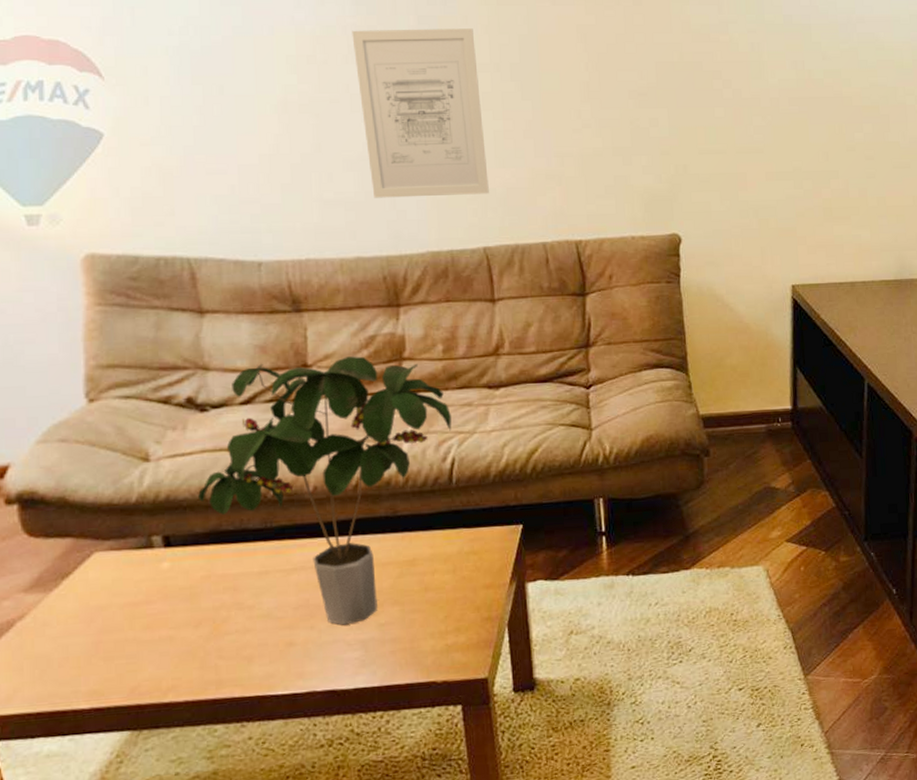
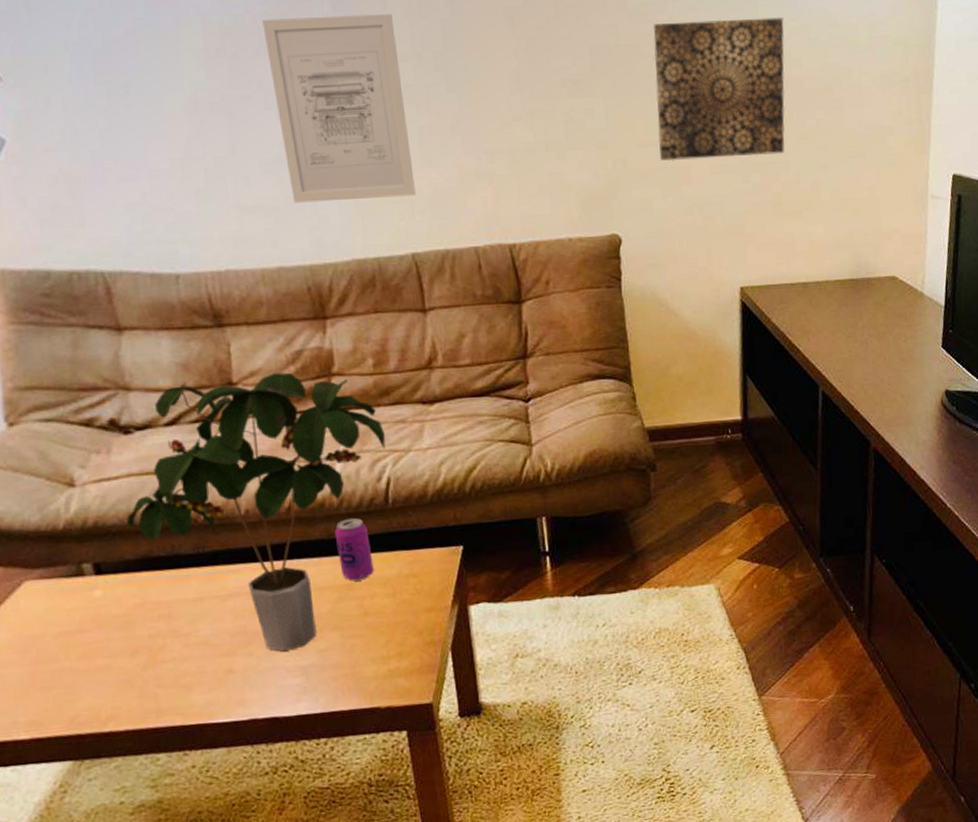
beverage can: none [399,496,436,558] -> present [334,517,374,581]
wall art: none [715,41,836,168] -> present [653,17,785,161]

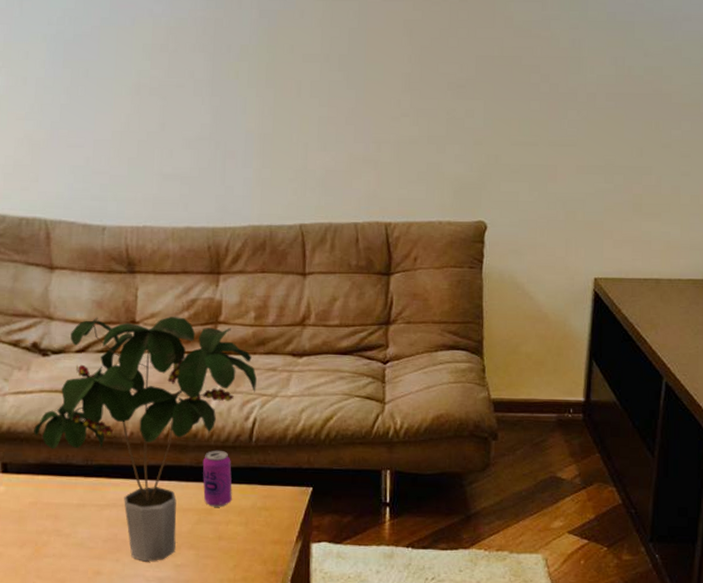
wall art: present [262,14,416,203] -> none [201,21,310,175]
wall art: present [653,17,785,161] -> none [530,37,658,160]

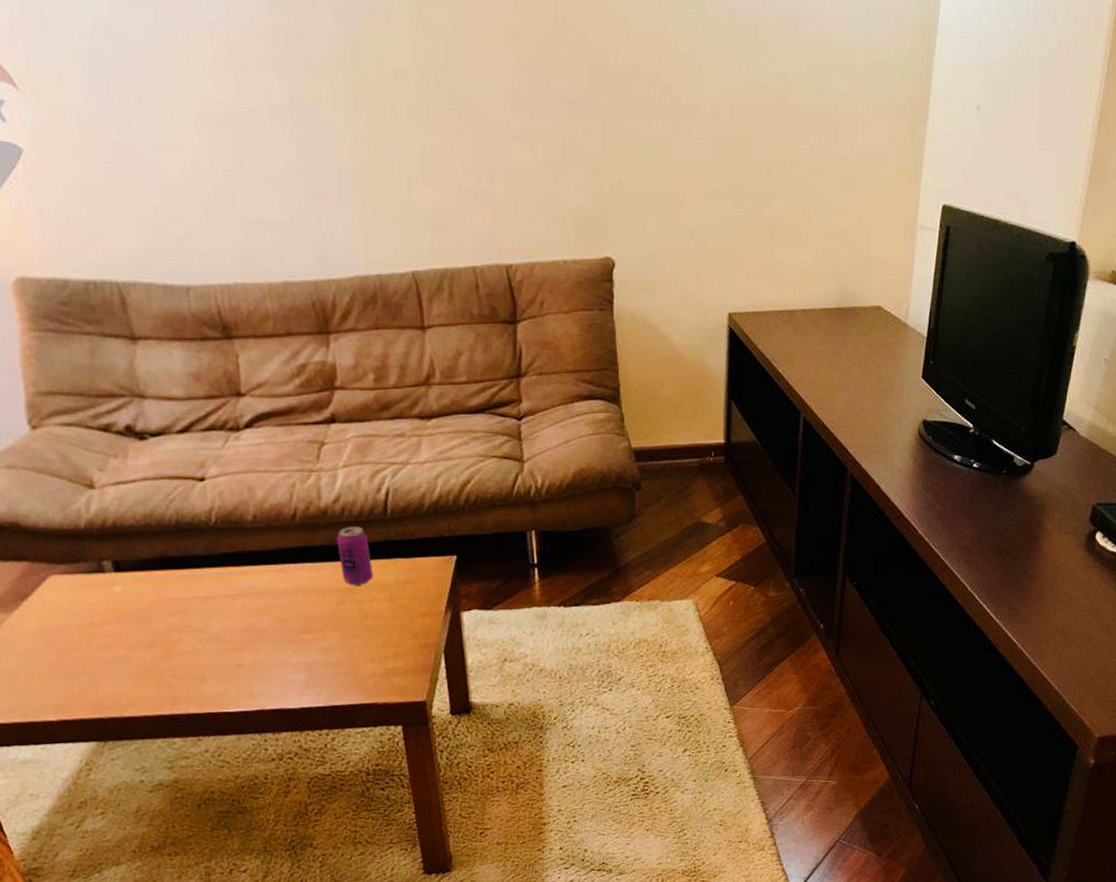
potted plant: present [34,317,257,562] -> none [143,385,385,649]

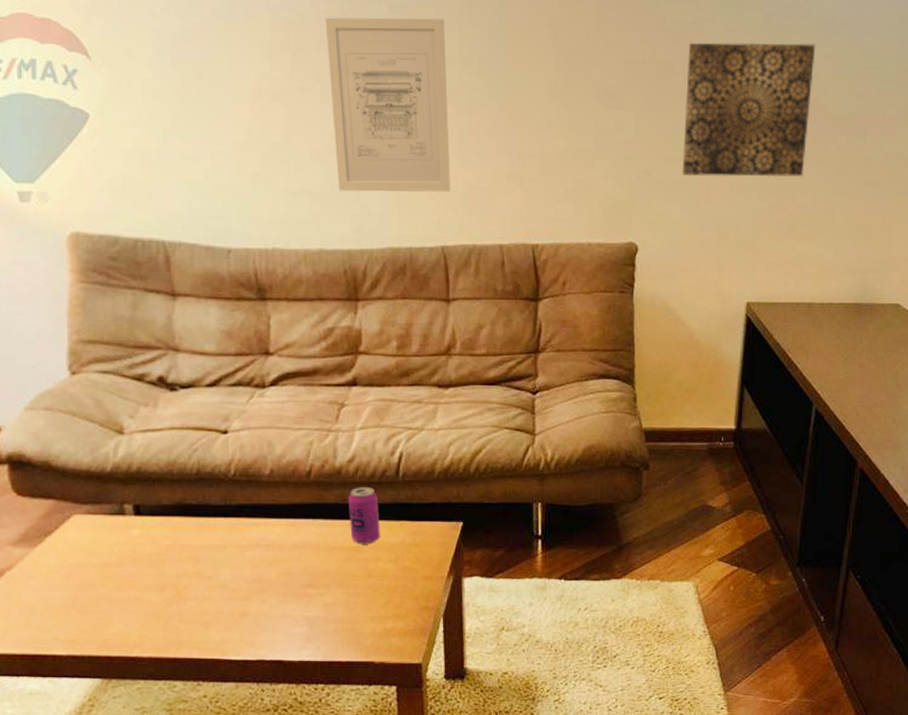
wall art: none [268,29,416,219] -> present [325,17,450,192]
wall art: none [652,40,783,185] -> present [682,42,816,177]

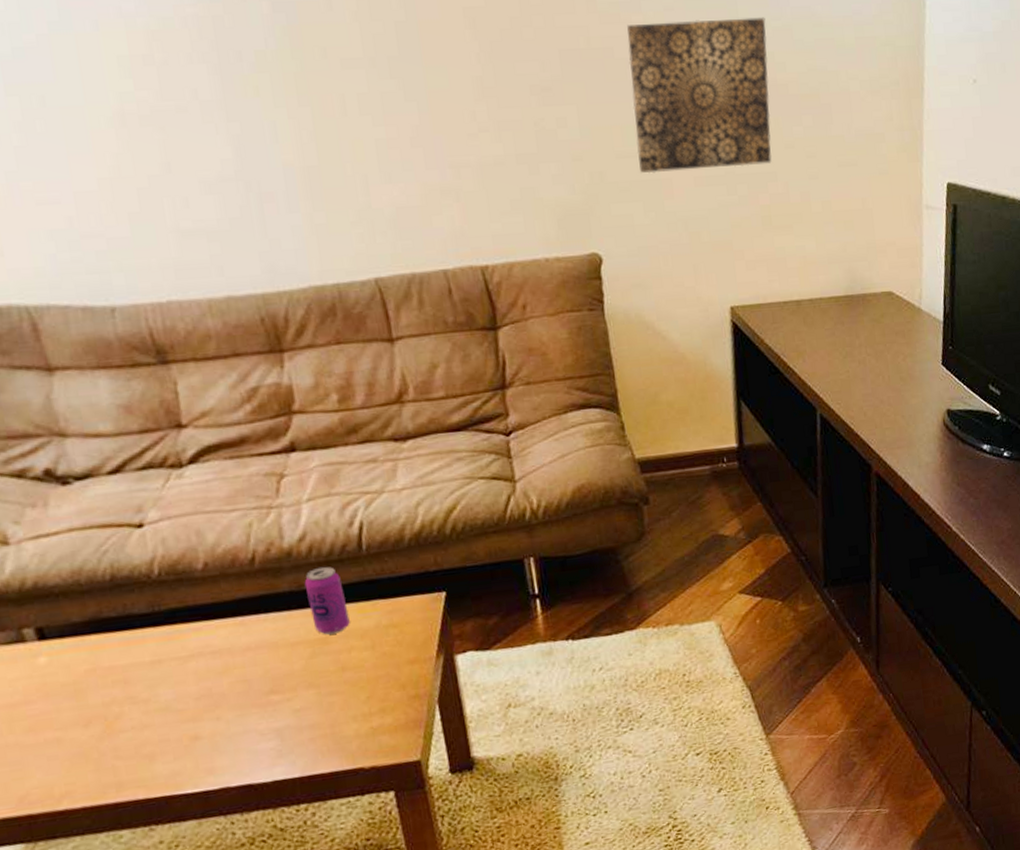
wall art: present [325,17,450,192] -> none [194,15,376,226]

